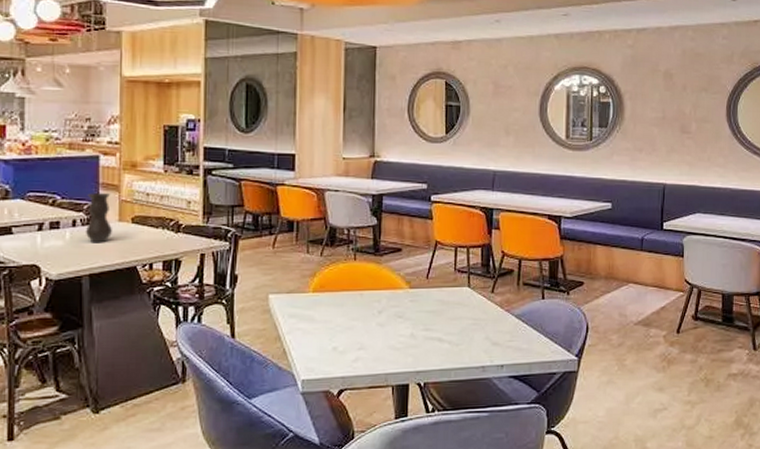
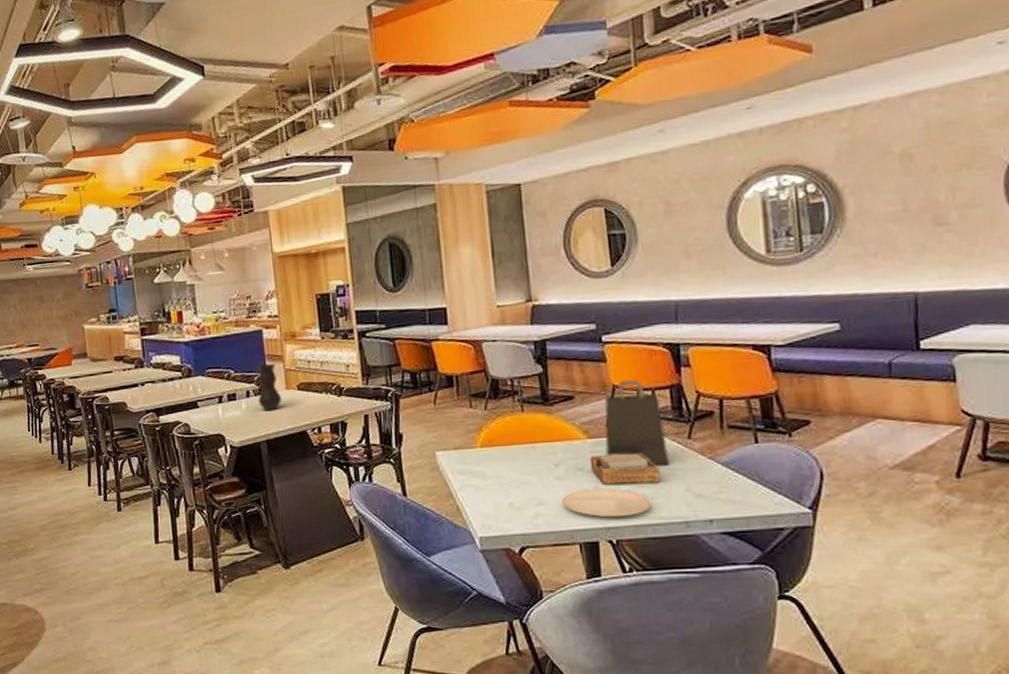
plate: none [380,335,456,362] -> present [561,489,651,517]
napkin holder: none [409,303,466,331] -> present [589,453,660,485]
shopping bag: none [422,237,475,316] -> present [604,379,670,466]

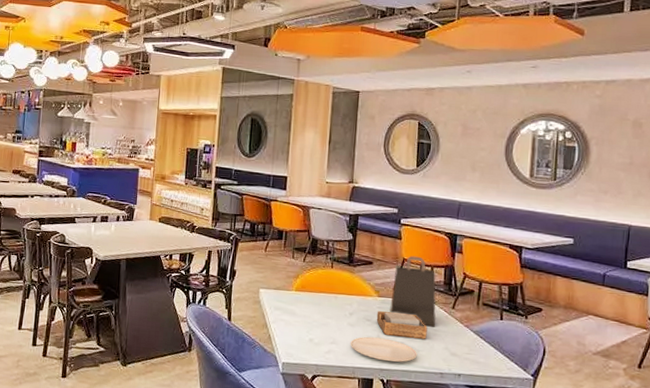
vase: present [256,364,282,411] -> none [125,197,146,236]

